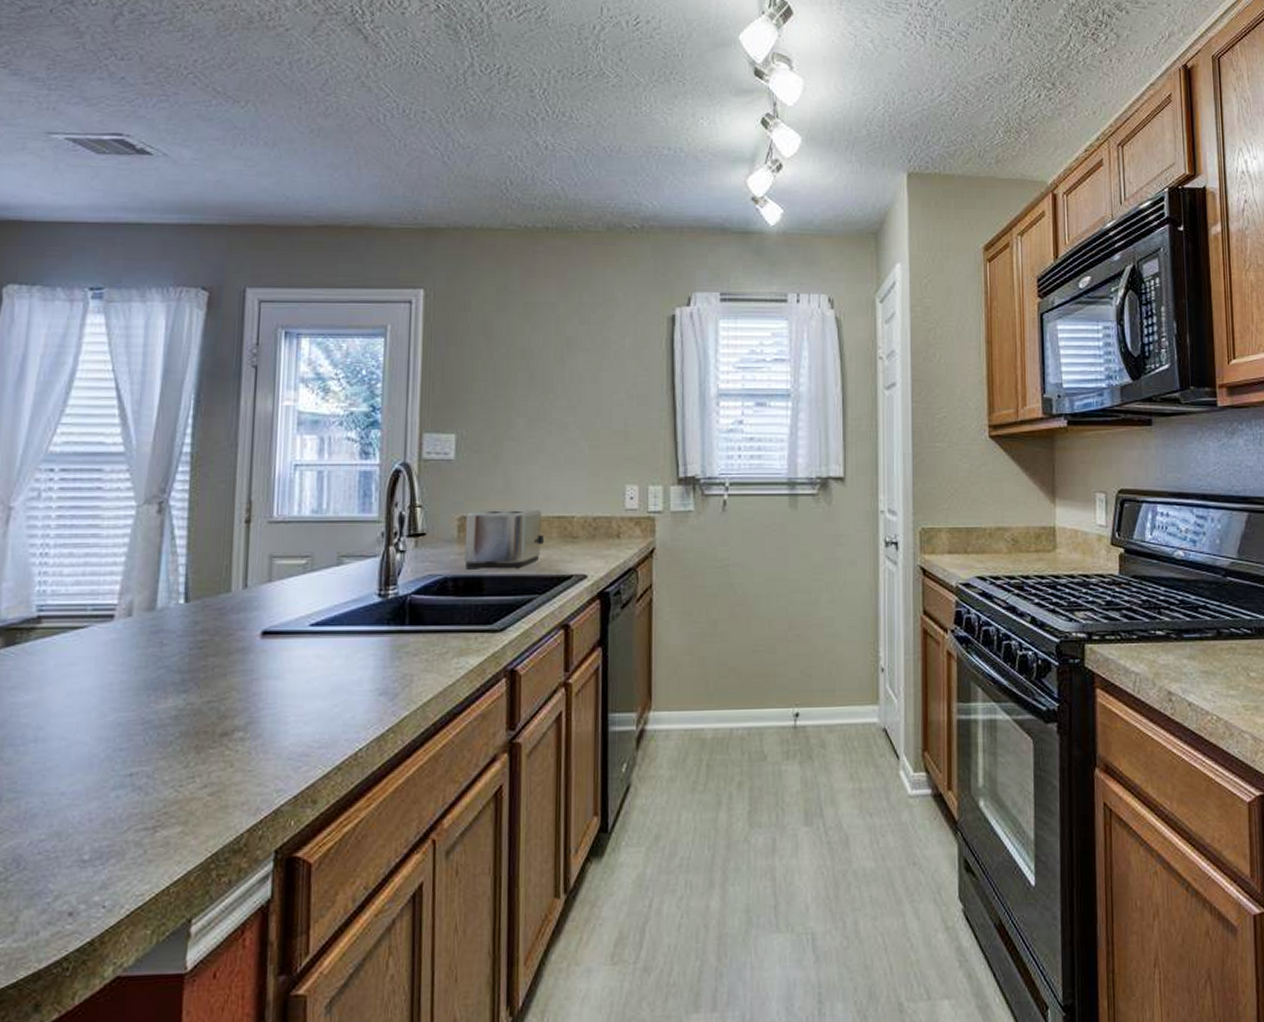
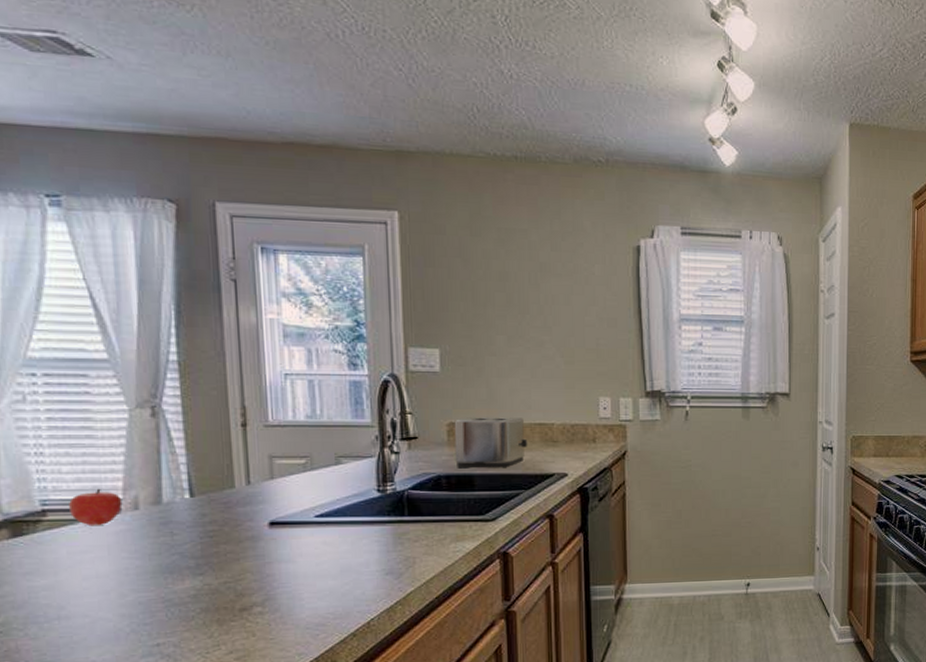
fruit: none [64,592,117,635] -> present [69,488,123,527]

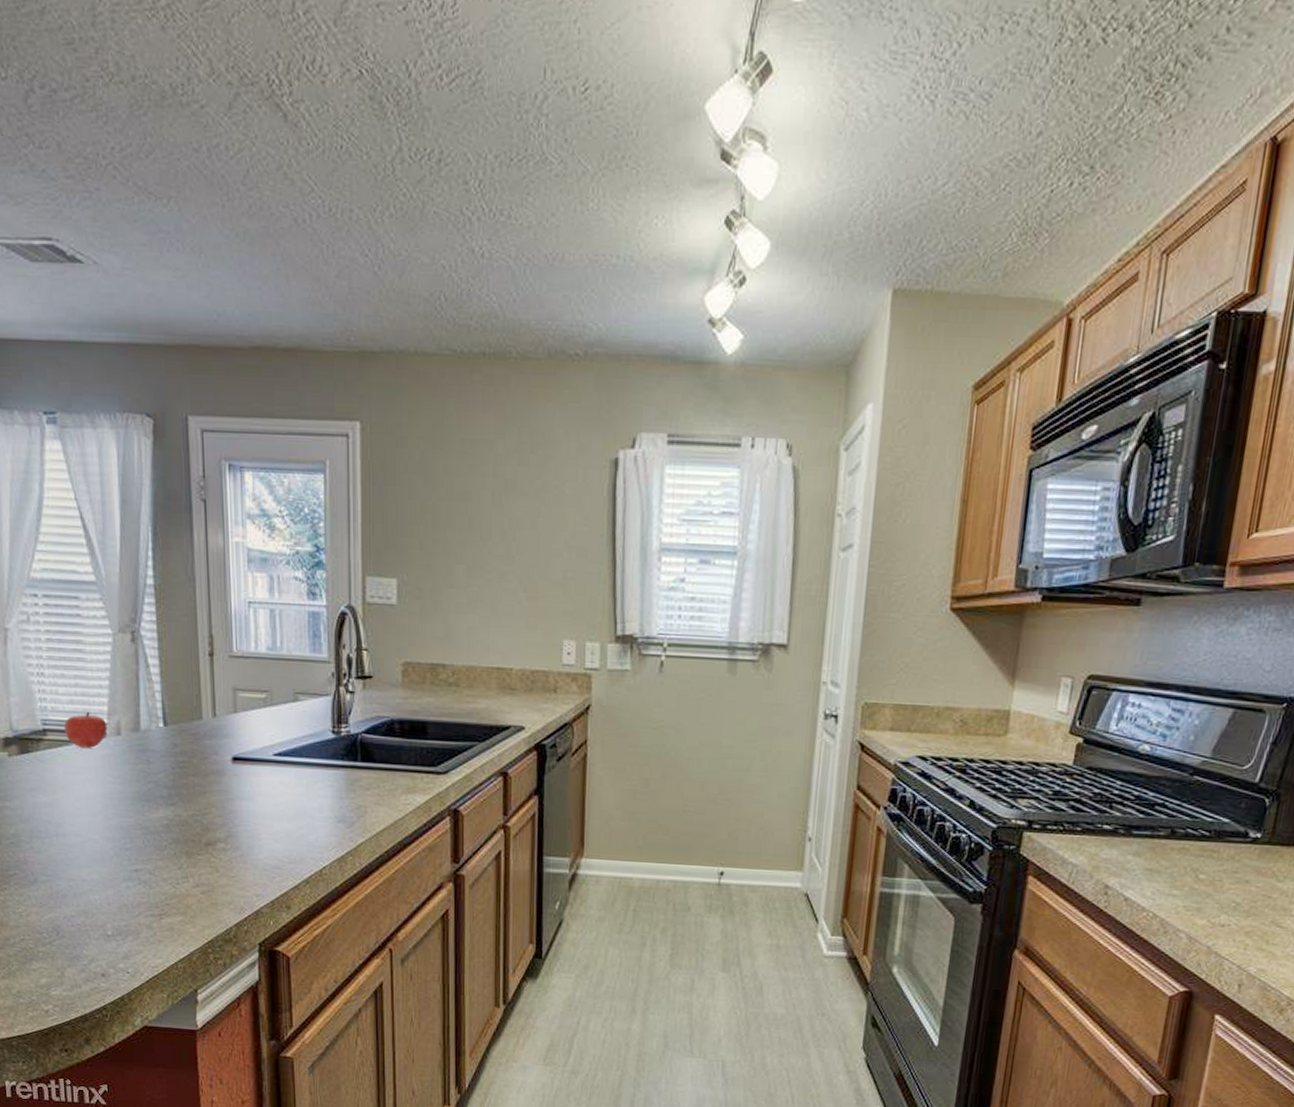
toaster: present [454,416,528,469] -> none [409,656,485,716]

